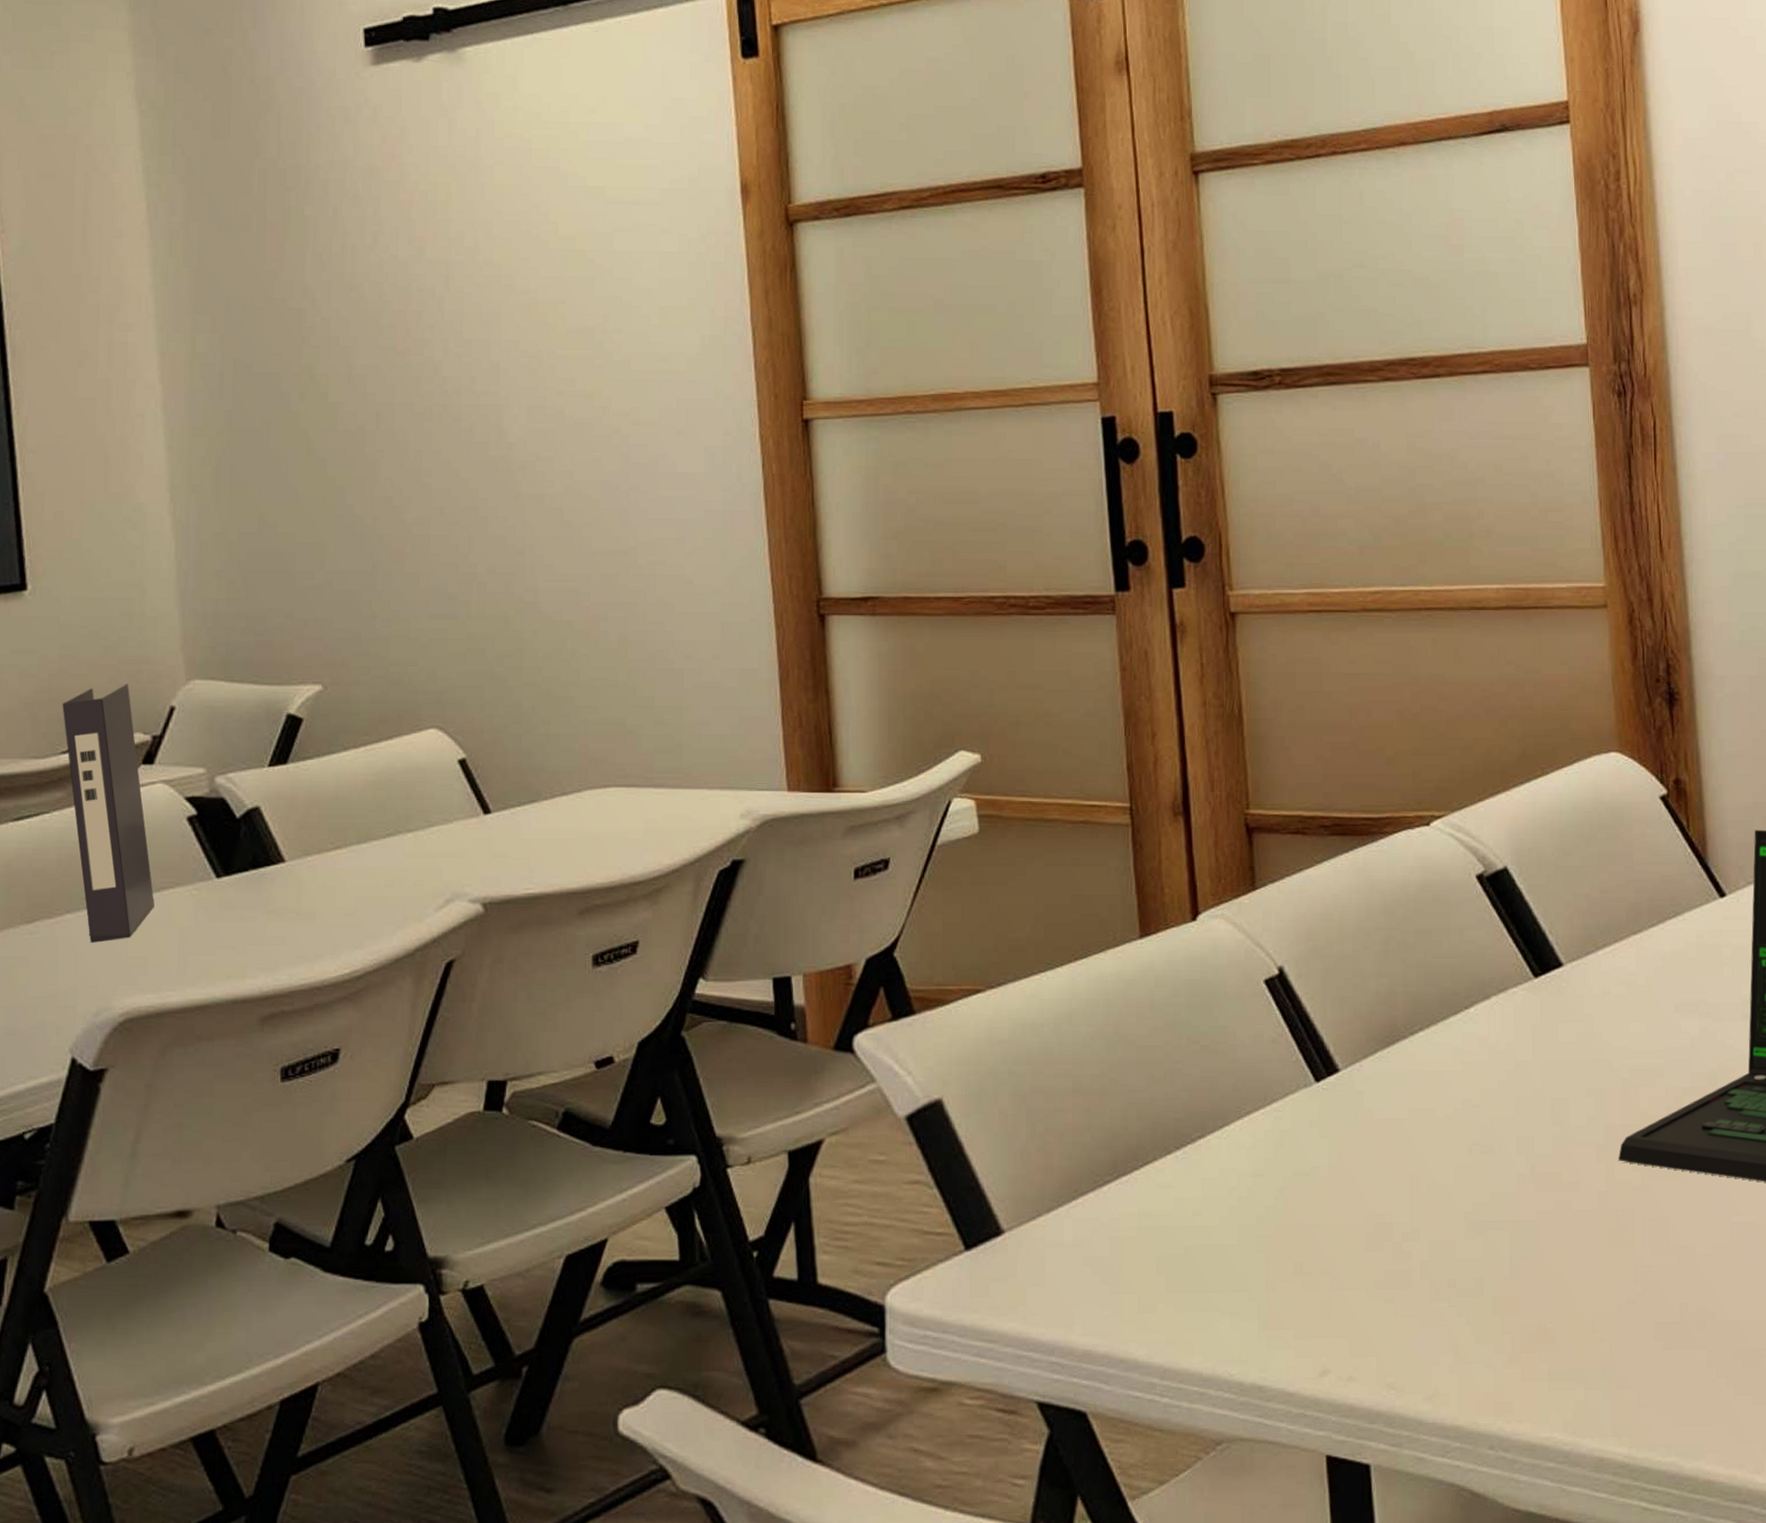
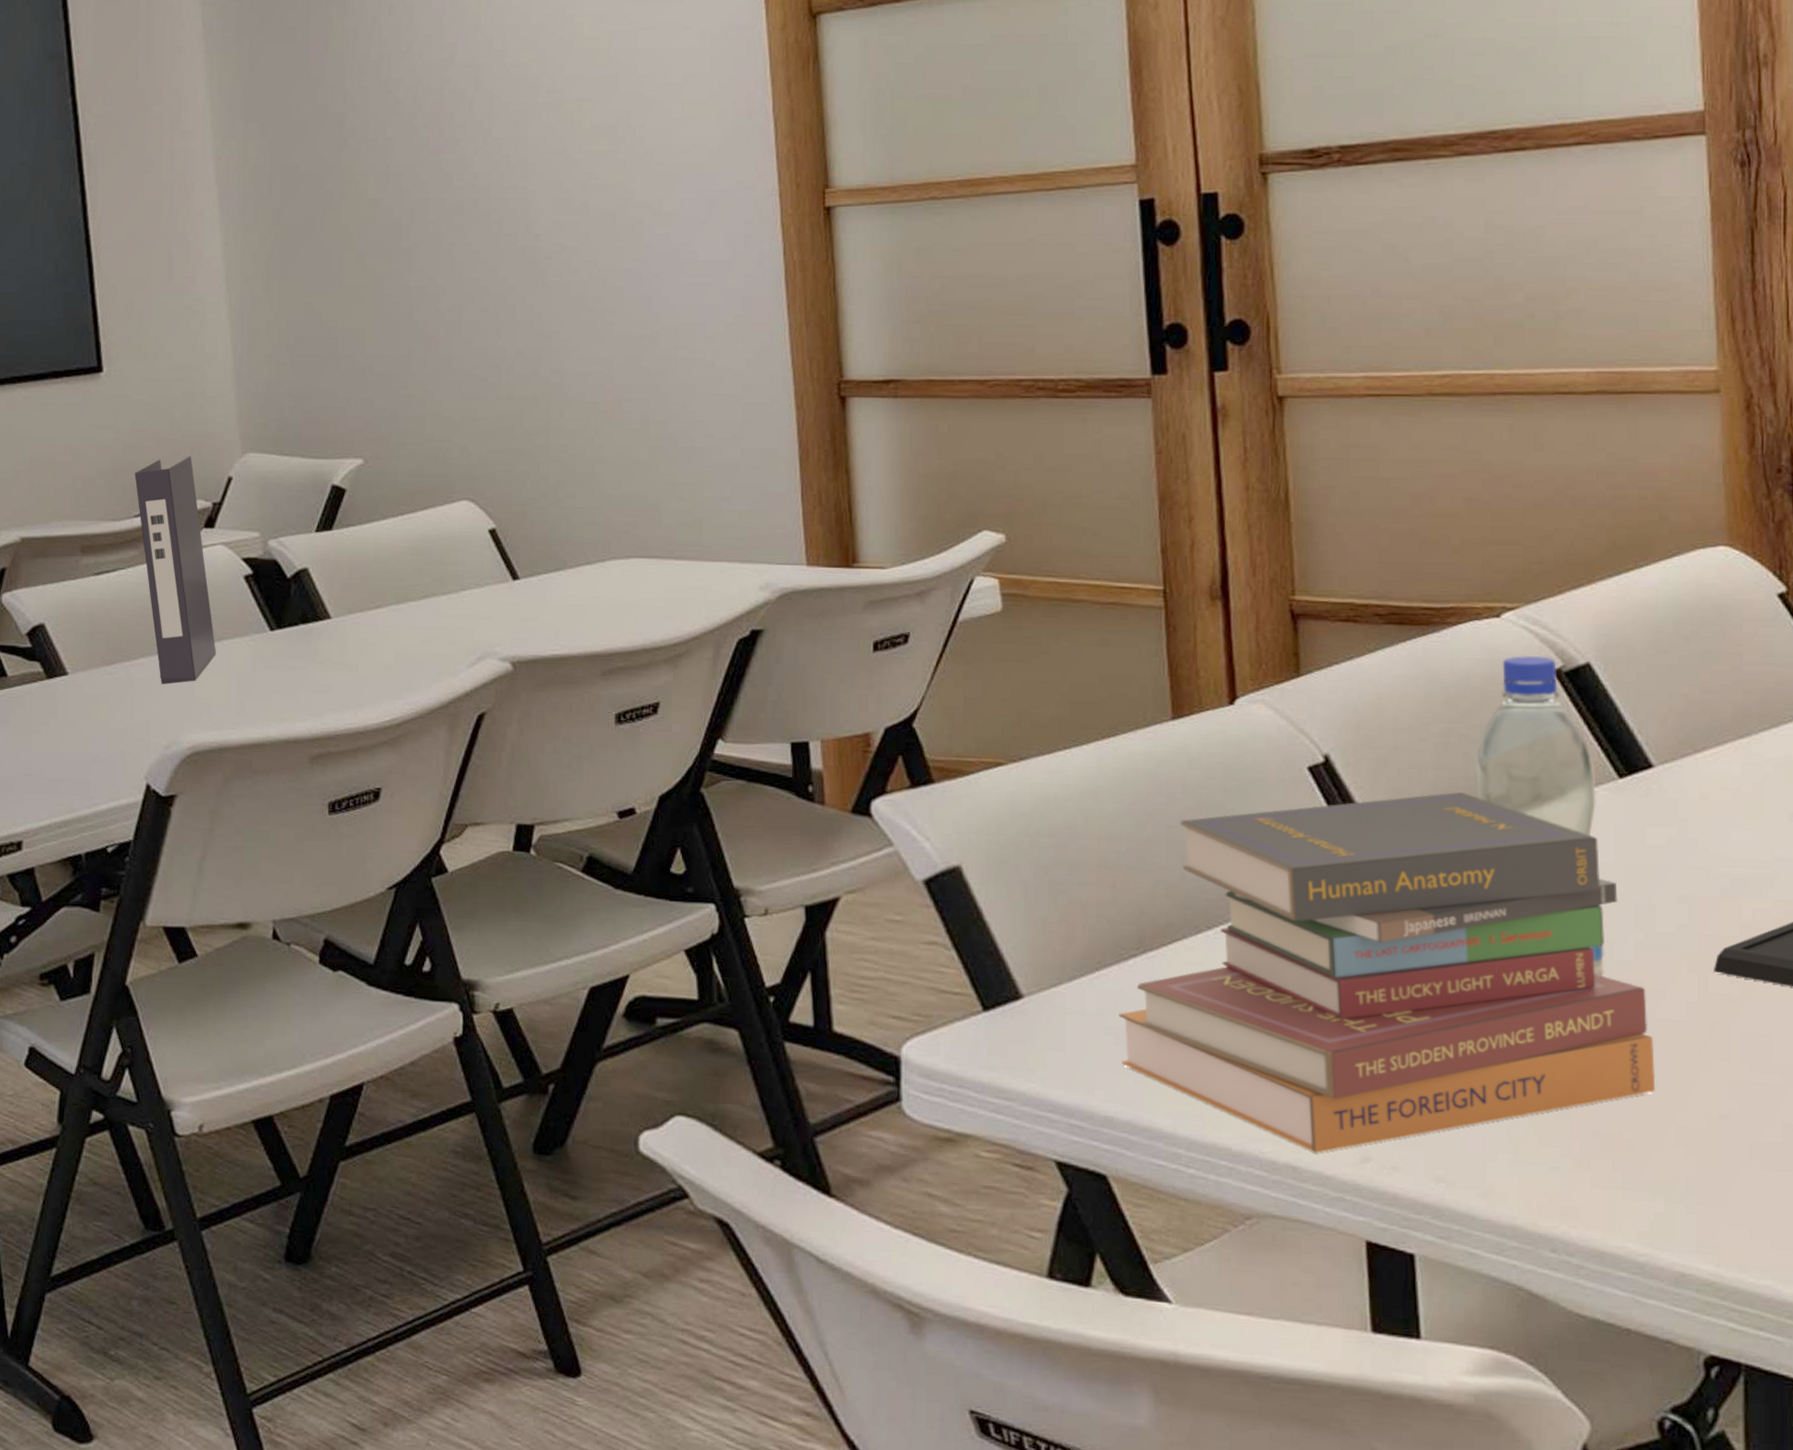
books: none [1095,999,1574,1370] -> present [1118,792,1656,1153]
bottle: none [1411,861,1528,1172] -> present [1474,655,1605,976]

